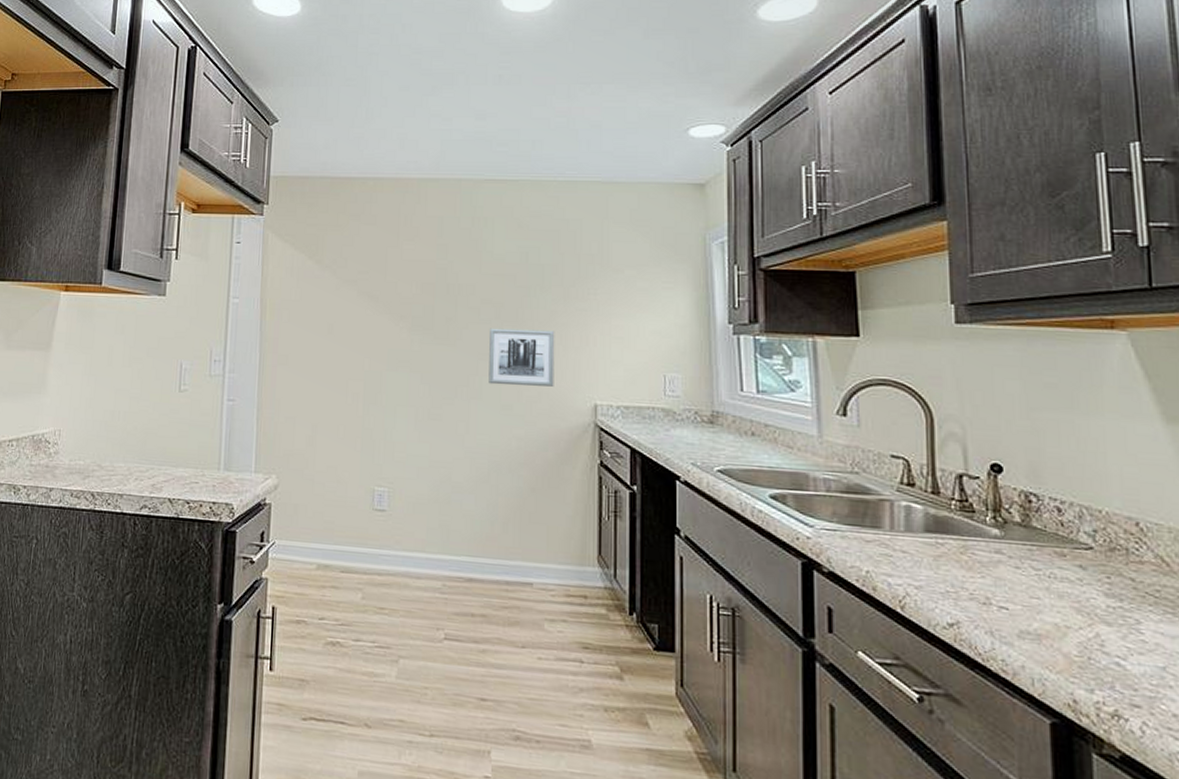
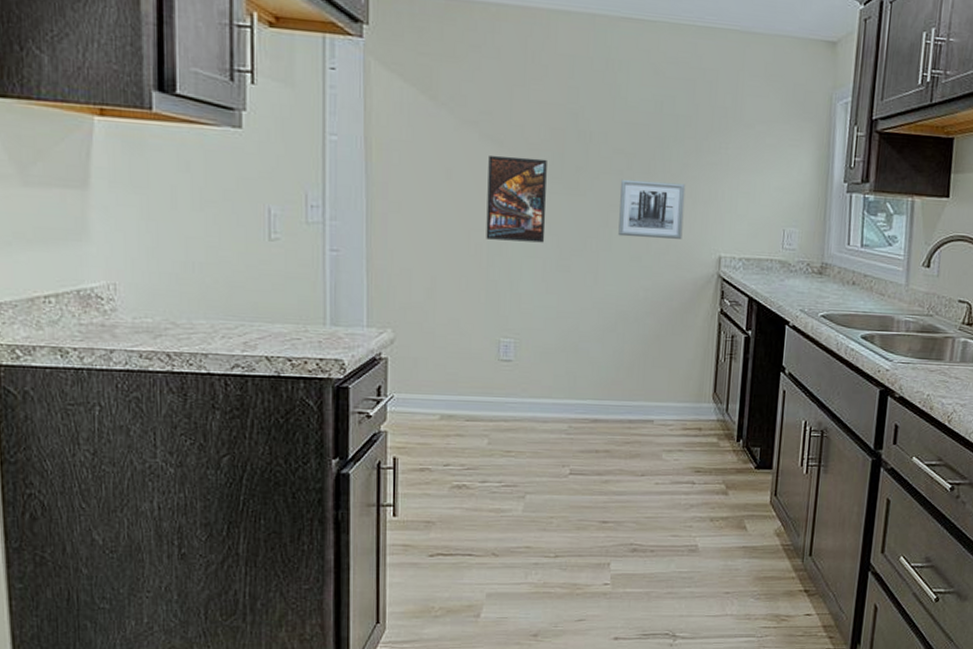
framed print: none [362,310,419,392] -> present [486,155,547,243]

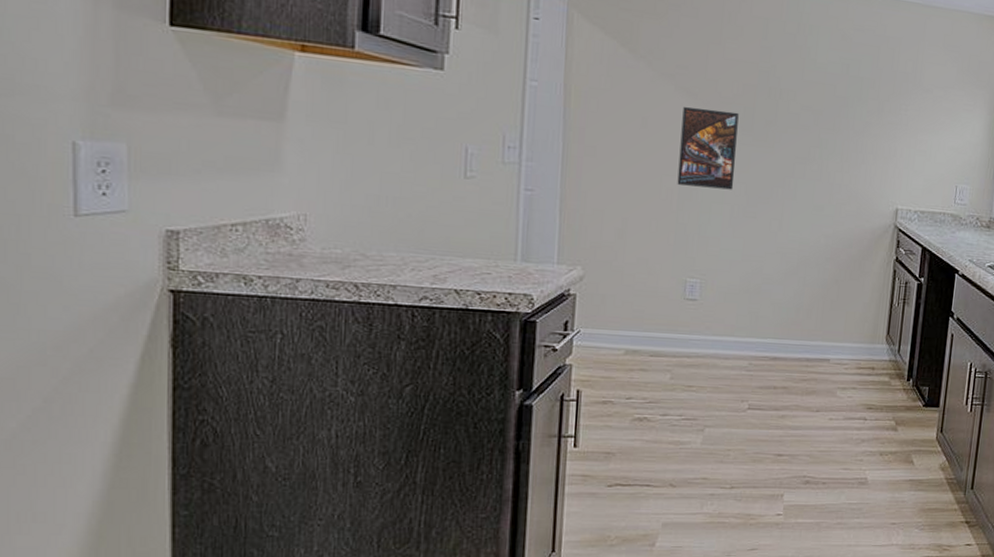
wall art: present [618,179,686,239] -> none [803,133,868,191]

